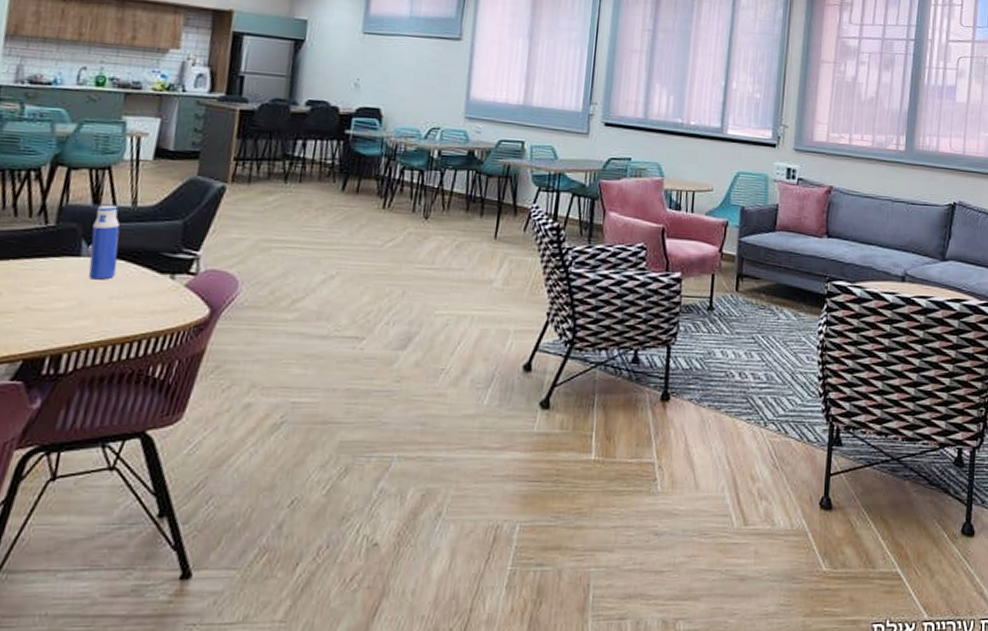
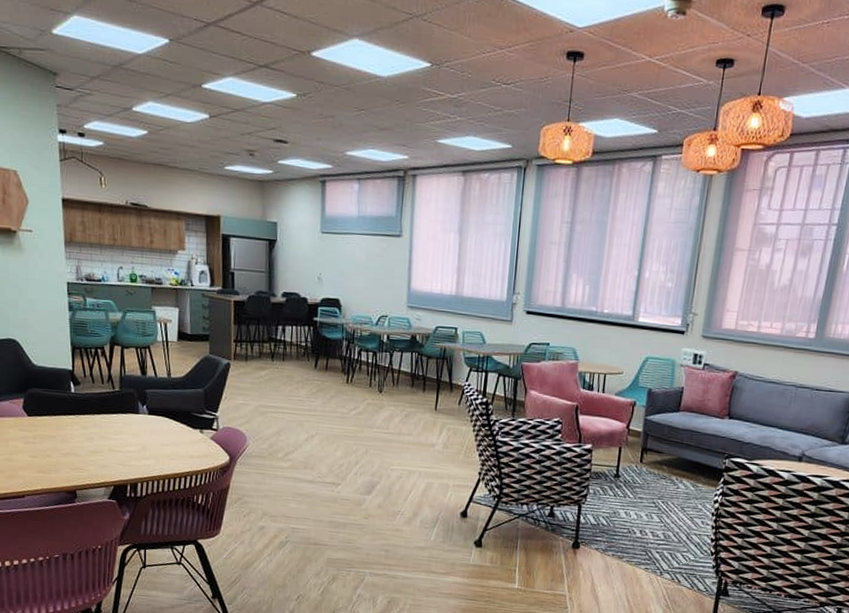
water bottle: present [88,204,120,280] -> none [144,375,164,432]

